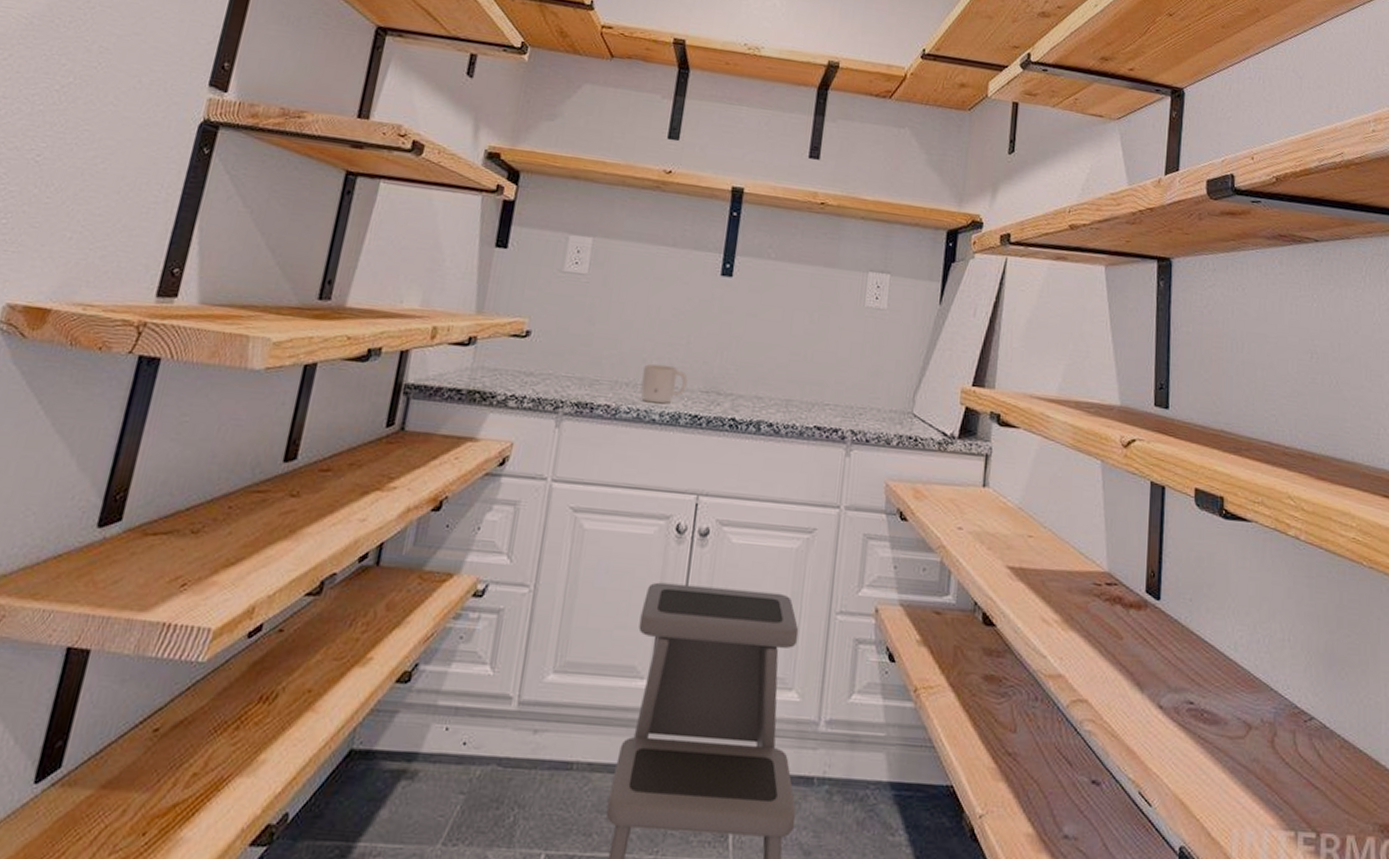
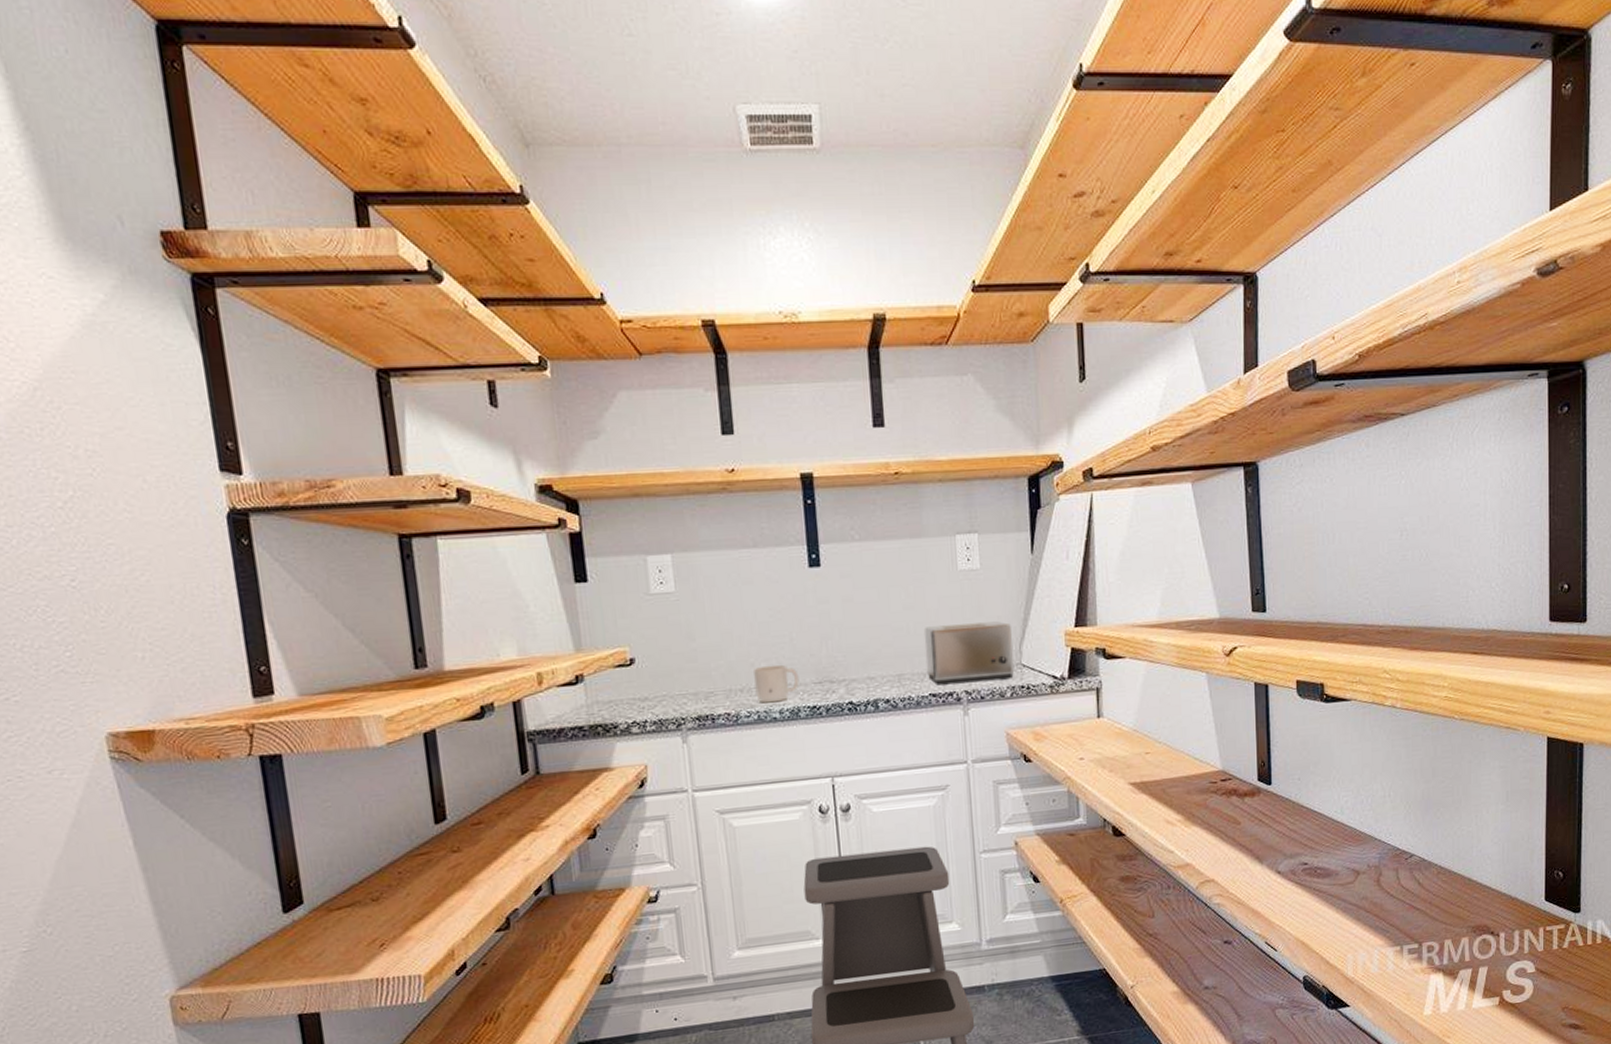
toaster: none [815,356,909,428] -> present [923,620,1014,687]

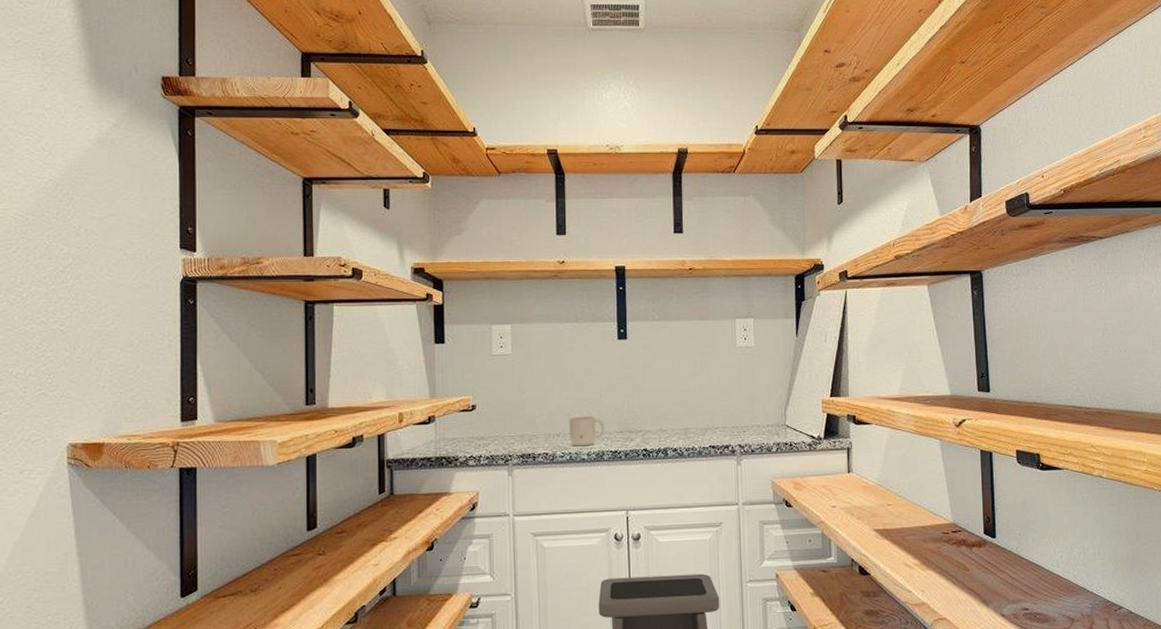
toaster: present [923,620,1014,687] -> none [707,388,780,440]

